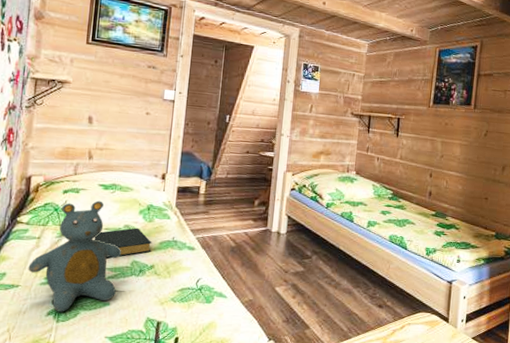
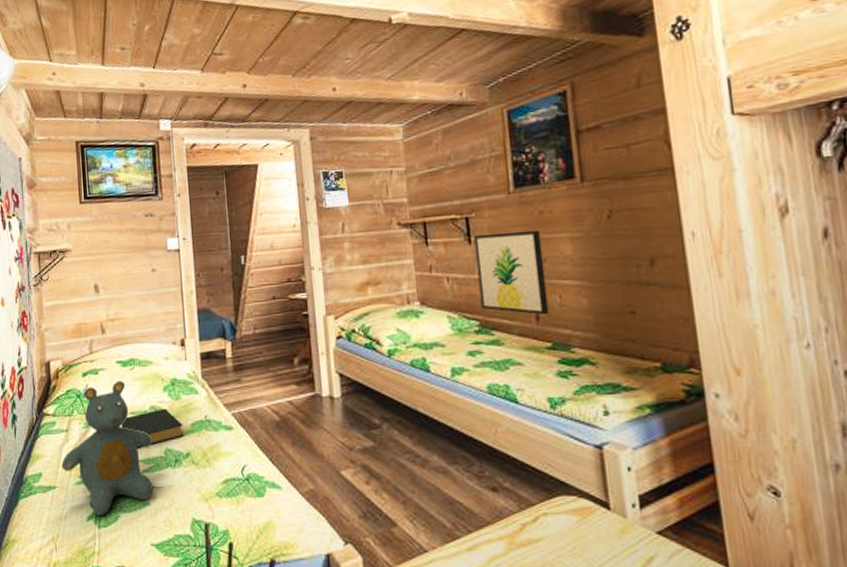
wall art: none [396,131,443,193] -> present [474,229,549,315]

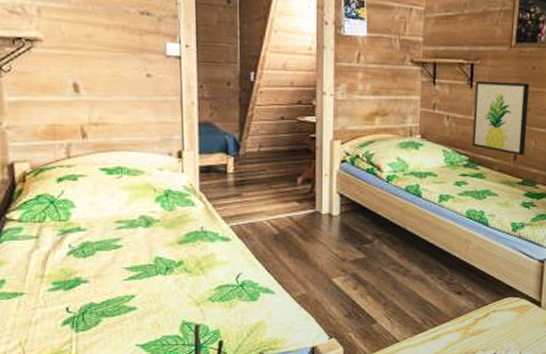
teddy bear: present [61,380,154,516] -> none [30,188,142,321]
hardback book: present [121,408,184,448] -> none [104,218,177,256]

